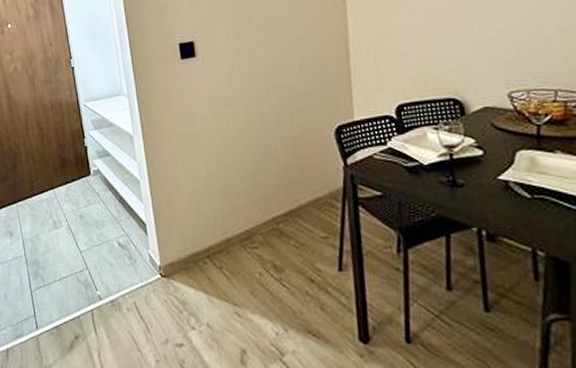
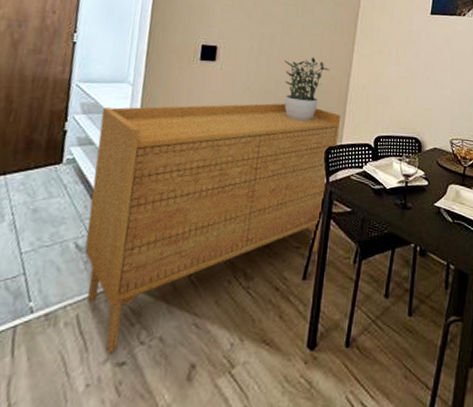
sideboard: none [109,85,350,335] -> present [84,103,341,352]
potted plant: none [265,28,321,103] -> present [283,57,330,122]

